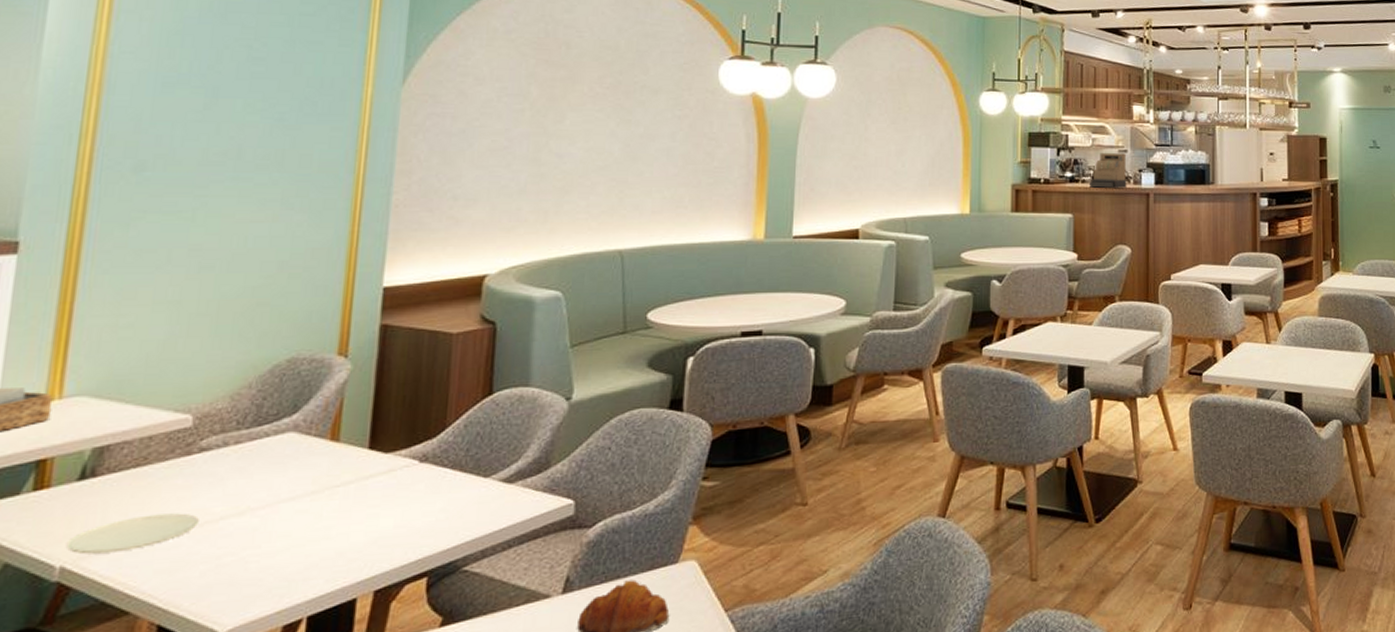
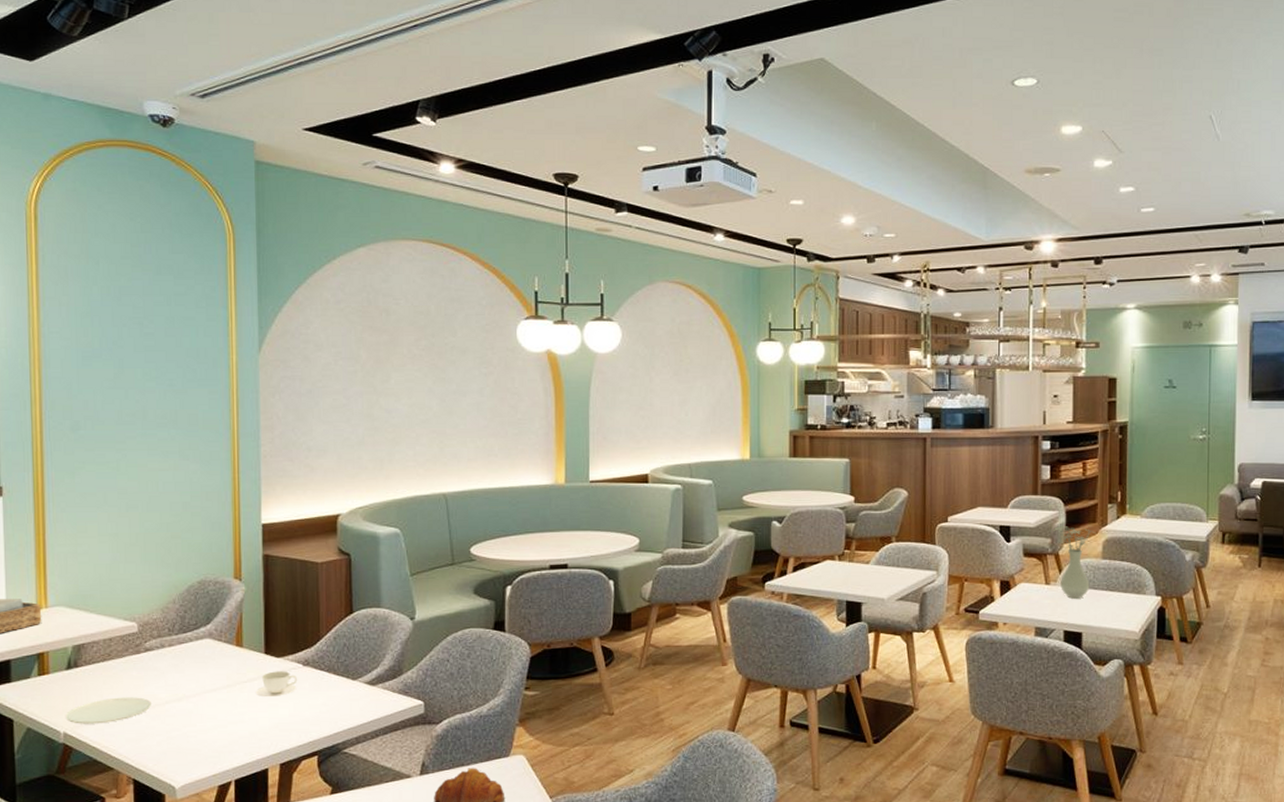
teacup: none [351,470,411,505] -> present [256,671,298,698]
cash register: present [1090,153,1127,189] -> none [866,399,903,434]
vase: none [1272,283,1313,358] -> present [1052,526,1097,599]

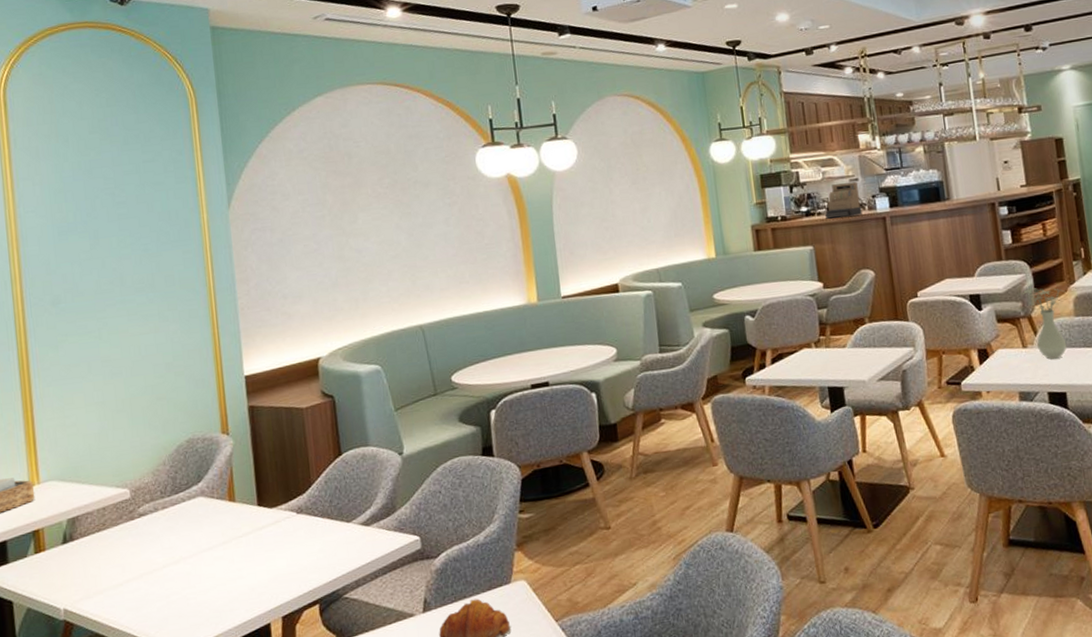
plate: present [65,697,152,724] -> none [64,564,150,599]
teacup: present [256,671,298,698] -> none [252,521,293,550]
cash register: none [866,399,903,434] -> present [825,182,862,219]

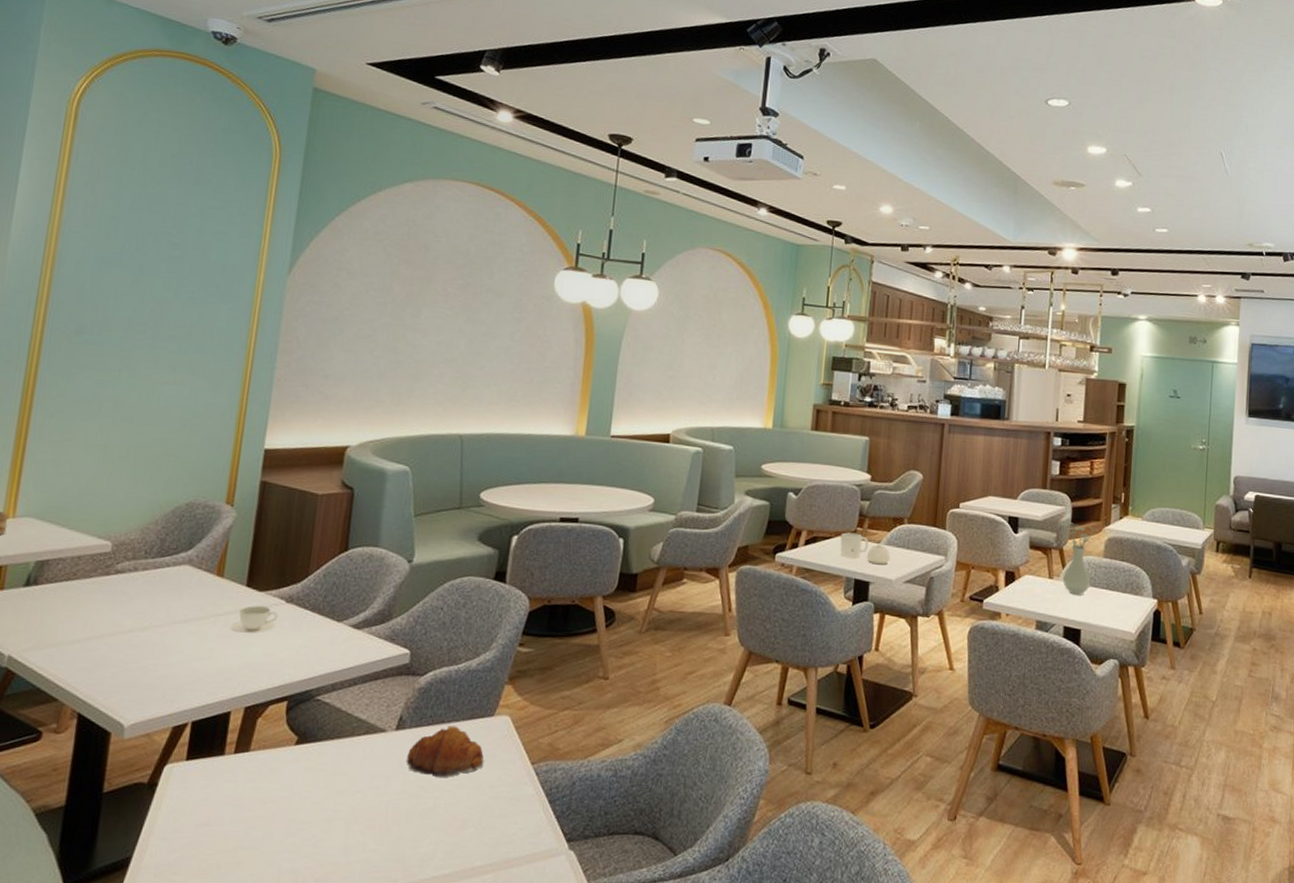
teacup: none [252,521,293,550] -> present [230,606,279,634]
mug: none [805,342,835,368] -> present [840,532,869,558]
cash register: present [825,182,862,219] -> none [887,381,924,417]
sugar bowl: none [834,347,859,369] -> present [866,543,891,565]

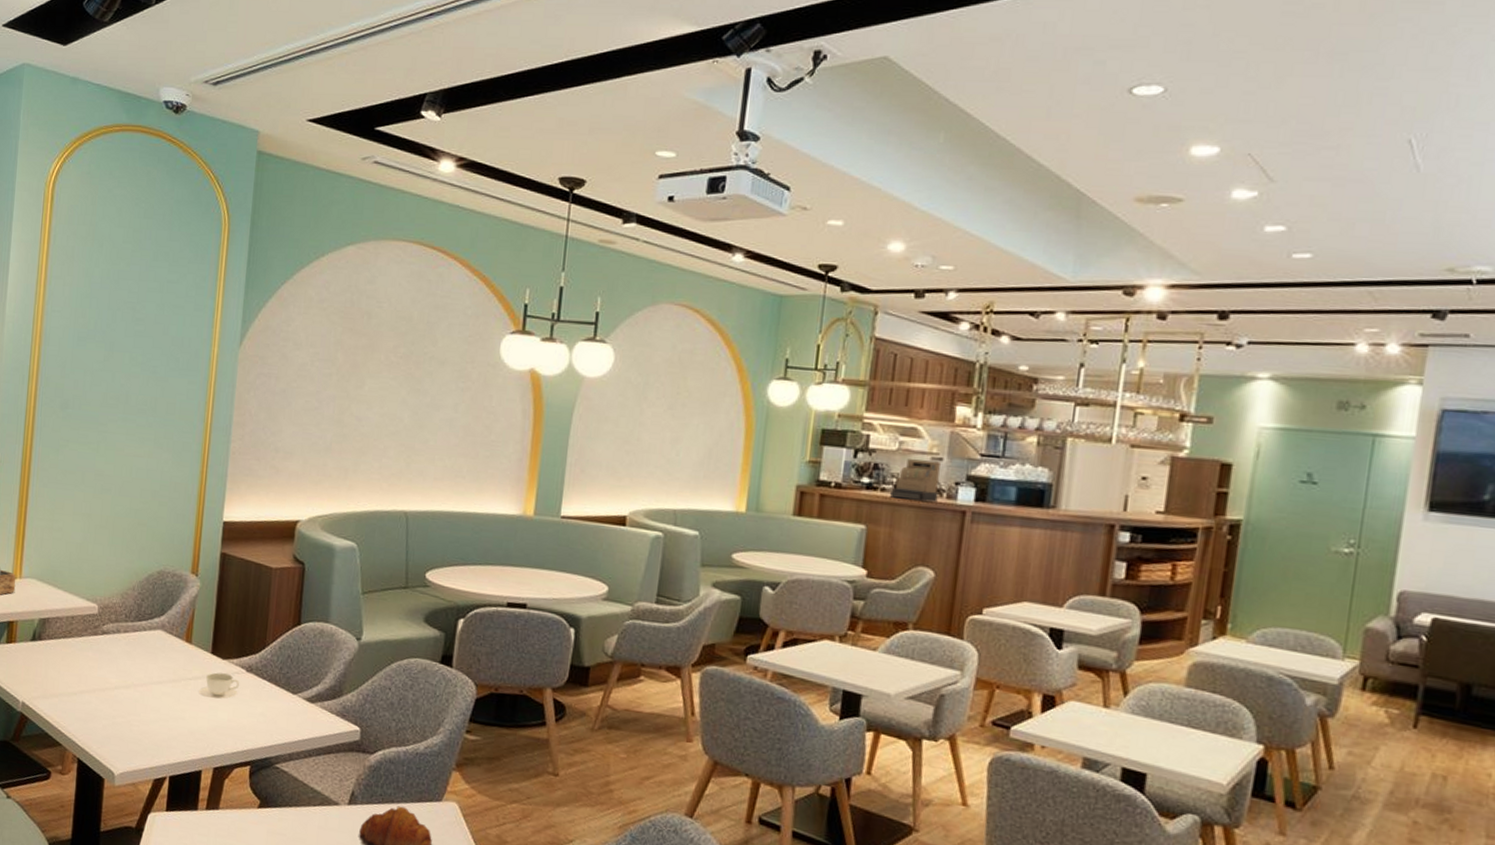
mug: present [840,532,869,558] -> none [825,635,862,666]
sugar bowl: present [866,543,891,565] -> none [858,651,889,676]
cash register: none [887,381,924,417] -> present [890,459,941,503]
vase: present [1058,522,1100,595] -> none [1120,638,1182,732]

